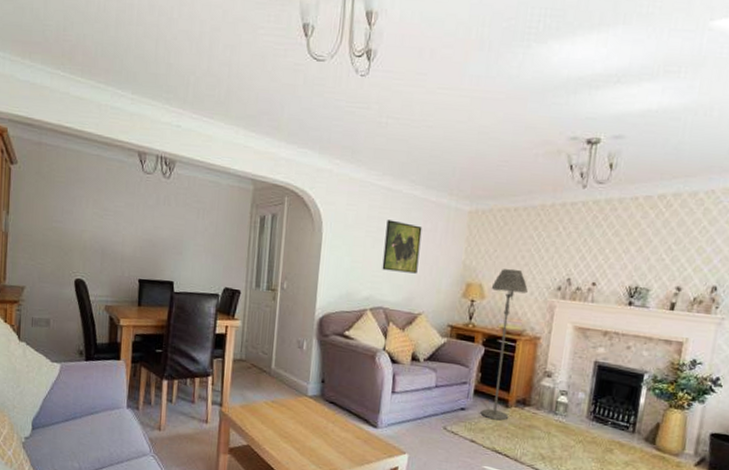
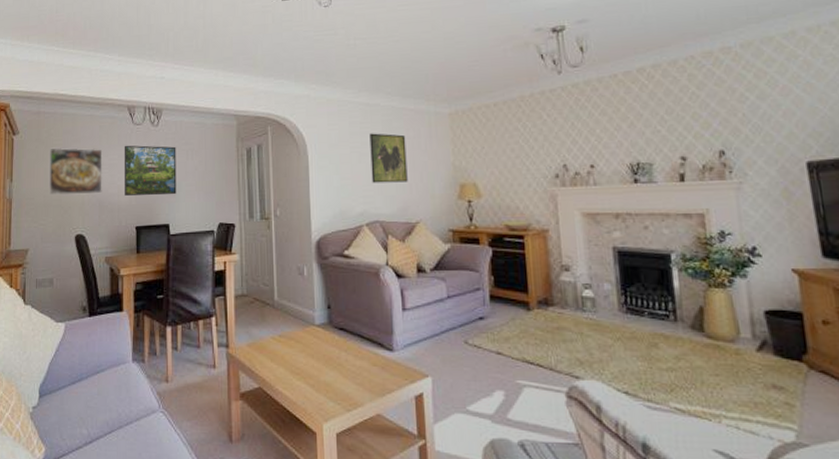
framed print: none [49,184,108,240] -> present [49,147,103,196]
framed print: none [129,193,187,253] -> present [124,145,177,196]
floor lamp: present [480,268,528,421] -> none [486,163,534,326]

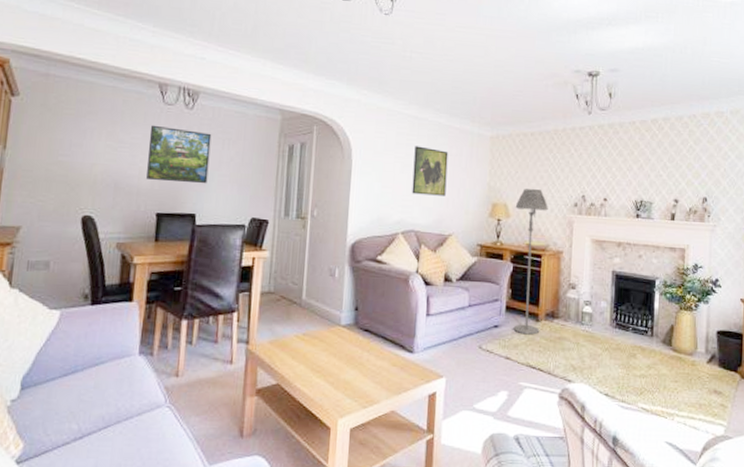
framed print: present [49,147,103,196] -> none [53,116,124,173]
floor lamp: none [486,163,534,326] -> present [513,188,548,335]

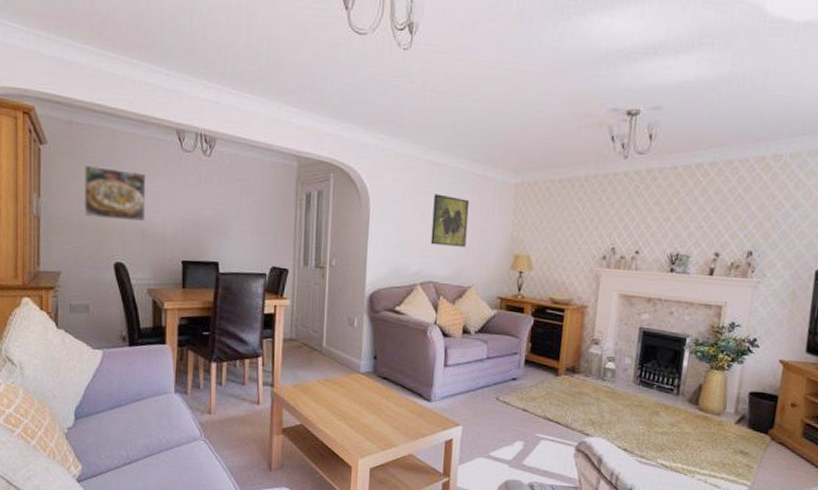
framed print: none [53,116,124,173] -> present [84,164,146,221]
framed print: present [146,125,212,184] -> none [170,172,230,233]
floor lamp: present [513,188,548,335] -> none [532,239,574,389]

